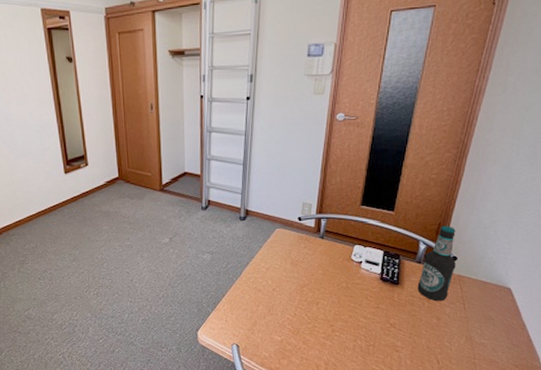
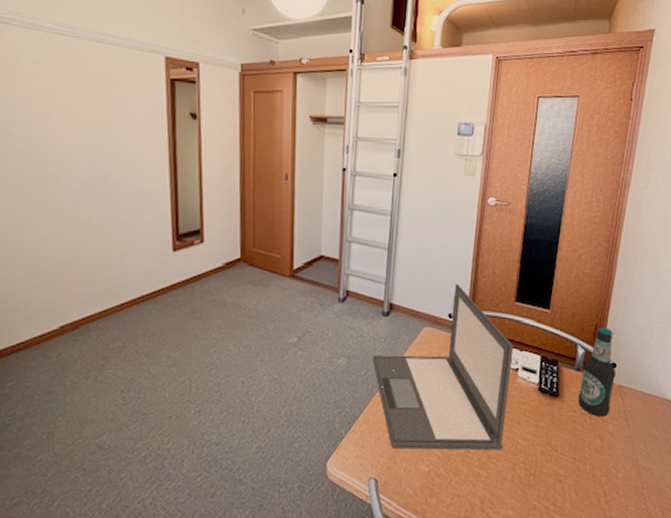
laptop: none [231,192,358,326] -> present [372,284,514,451]

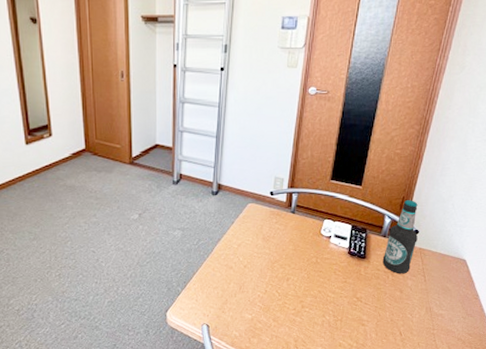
laptop: present [372,284,514,451] -> none [203,166,328,302]

